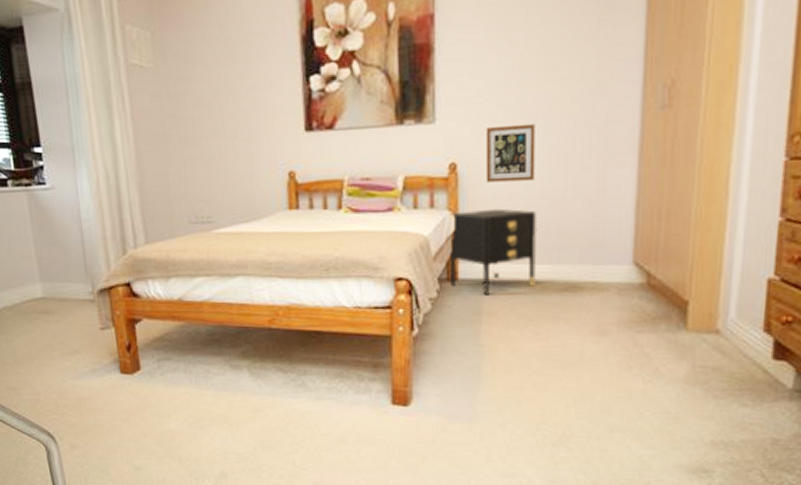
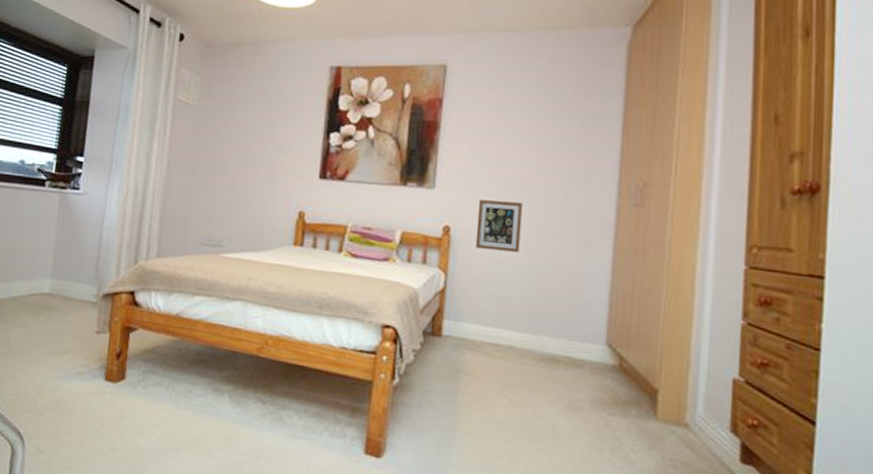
nightstand: present [450,208,538,295] -> none [434,271,520,355]

